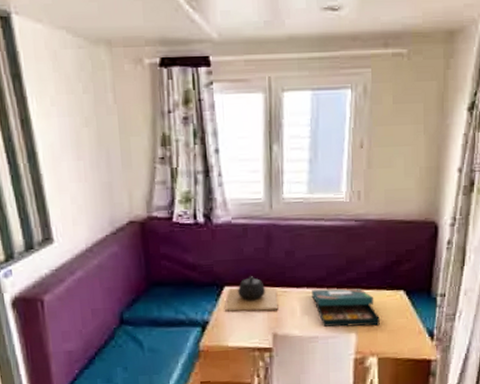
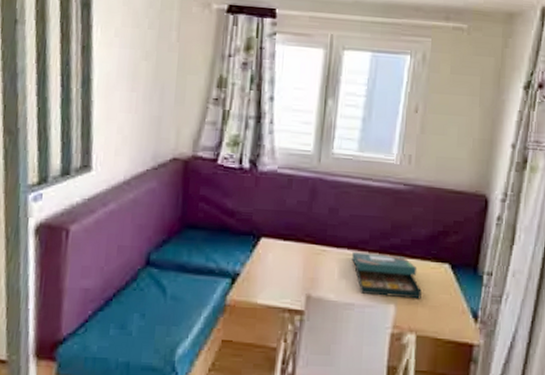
teapot: present [225,276,278,312] -> none [259,230,316,271]

